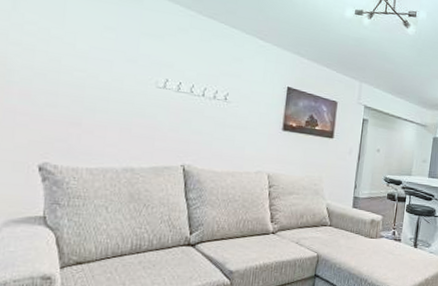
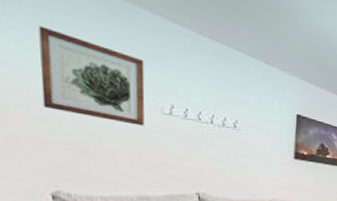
wall art: none [45,9,145,99] -> present [38,25,145,126]

